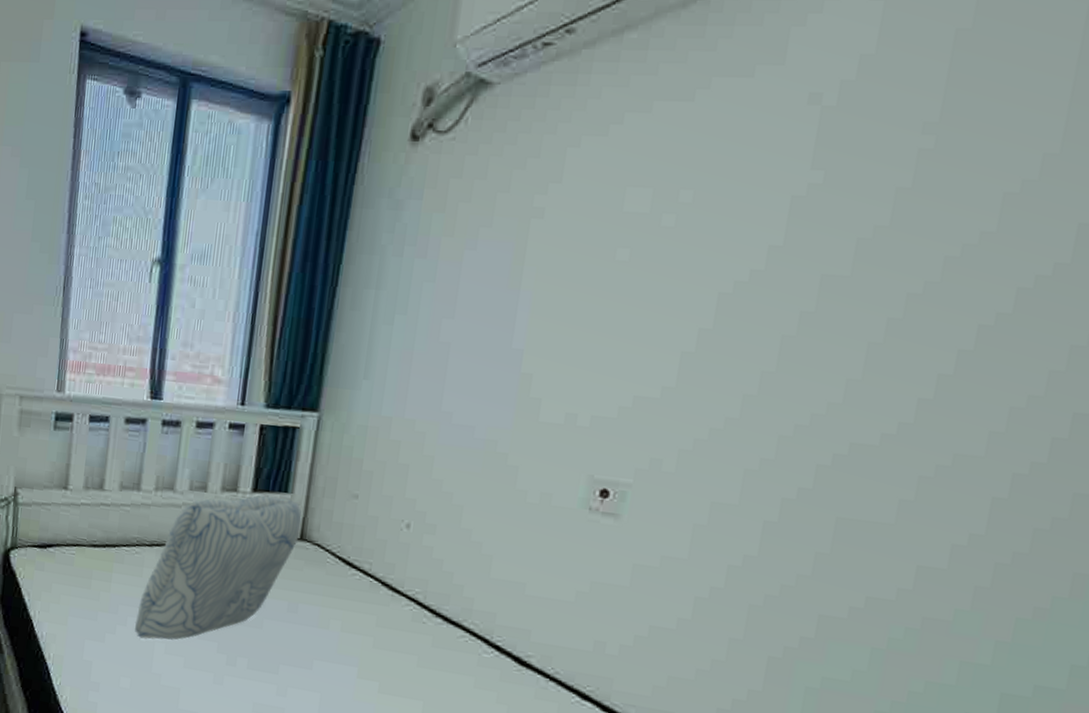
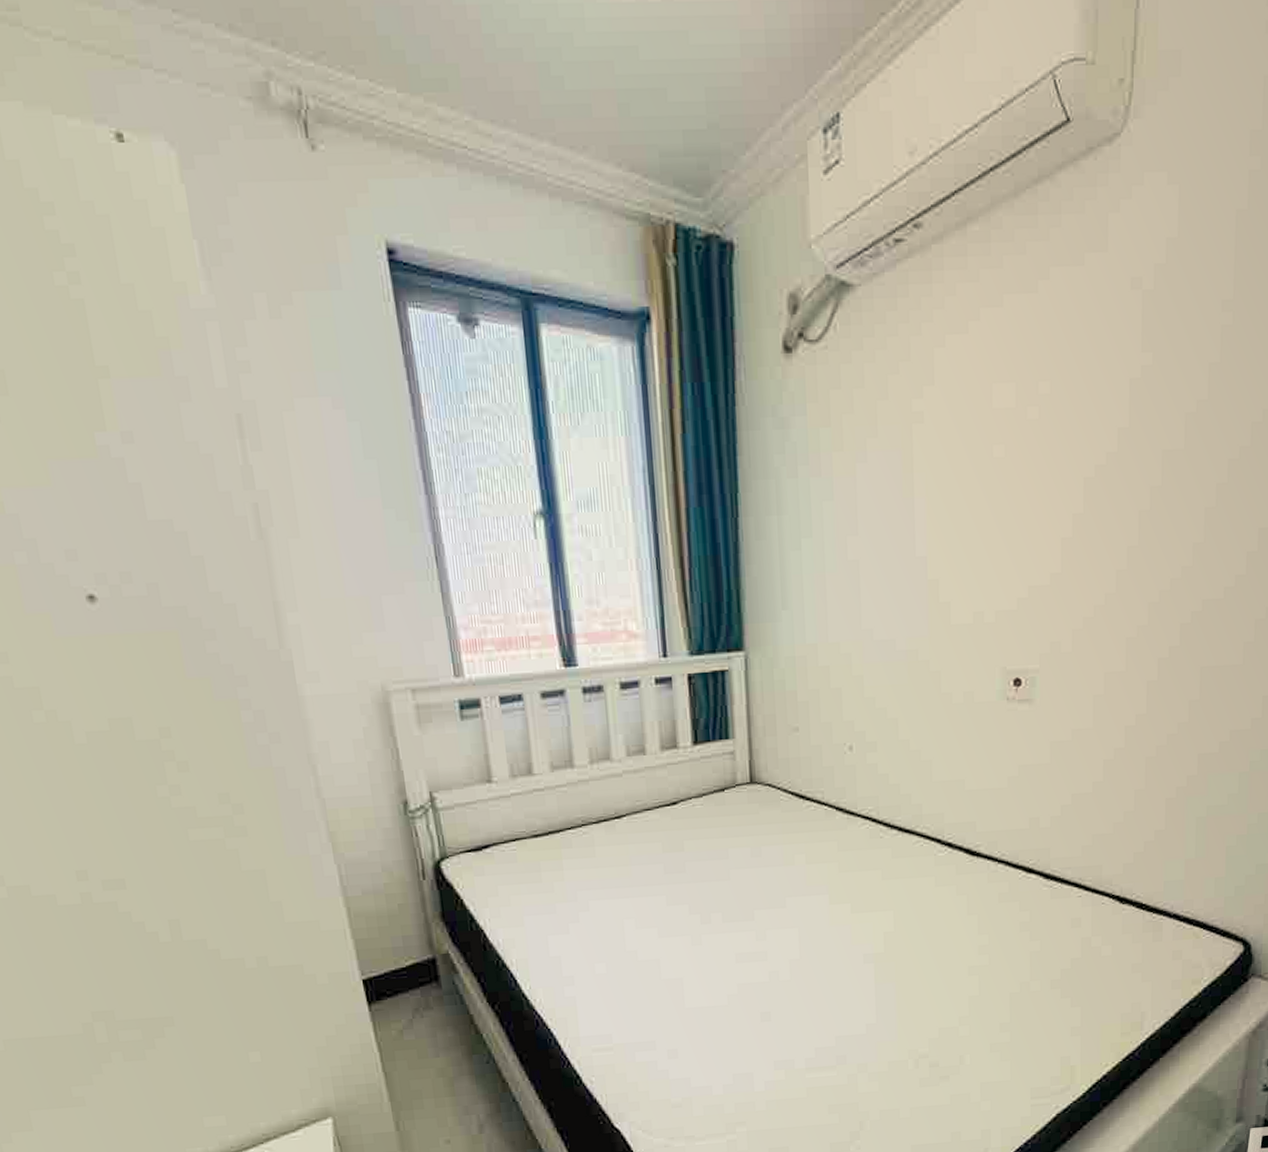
cushion: present [135,496,302,640] -> none [597,744,749,920]

